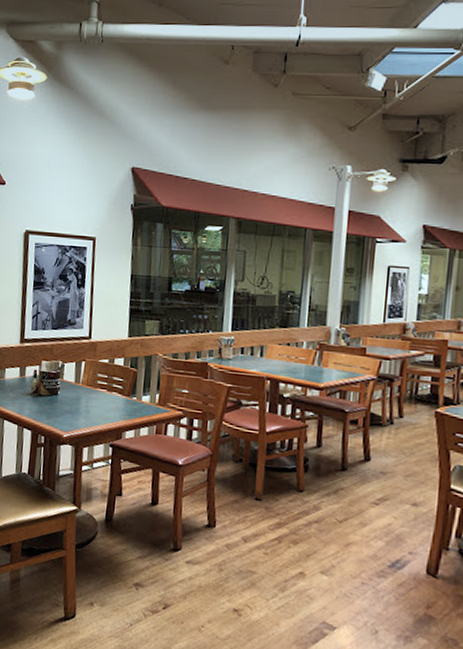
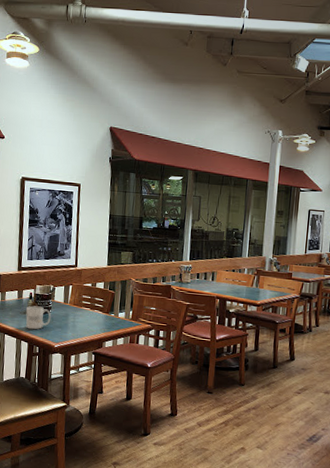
mug: none [29,385,60,415] -> present [26,305,52,330]

